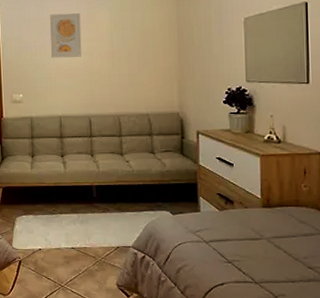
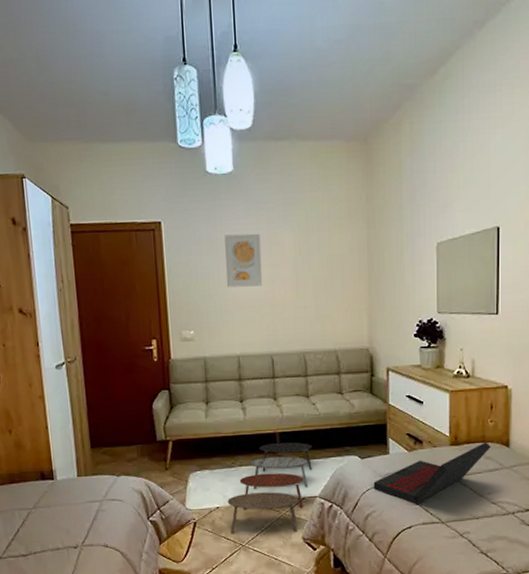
coffee table: none [49,194,126,279] -> present [227,442,312,535]
laptop: none [184,206,306,262] -> present [373,441,491,504]

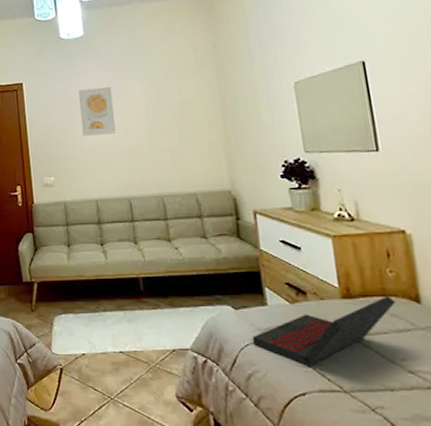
coffee table: present [227,442,312,535] -> none [93,287,180,390]

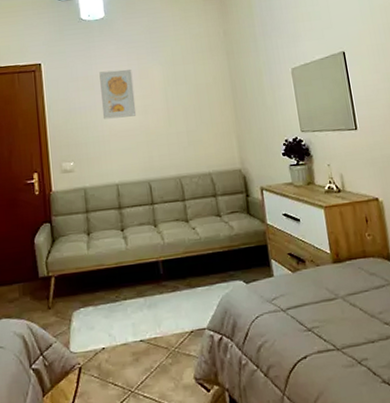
laptop: present [252,295,396,367] -> none [261,256,373,330]

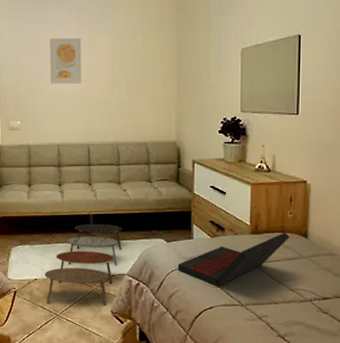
coffee table: none [113,270,198,379] -> present [44,223,122,307]
laptop: none [261,256,373,330] -> present [177,232,290,287]

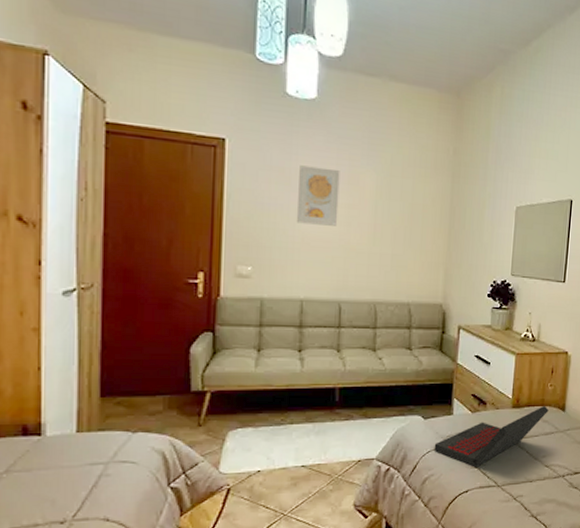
coffee table: present [44,223,122,307] -> none [271,398,374,503]

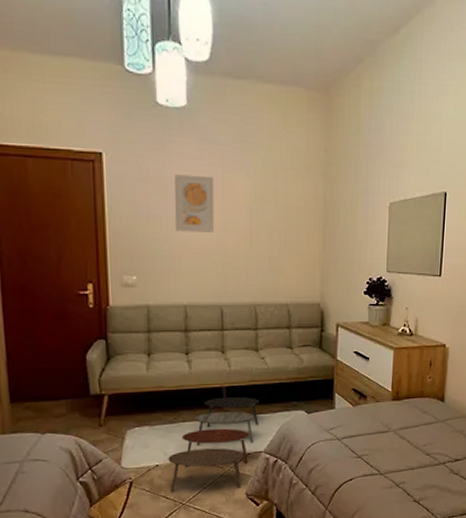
coffee table: none [271,398,374,503] -> present [168,396,260,493]
laptop: present [434,405,549,467] -> none [318,397,428,457]

